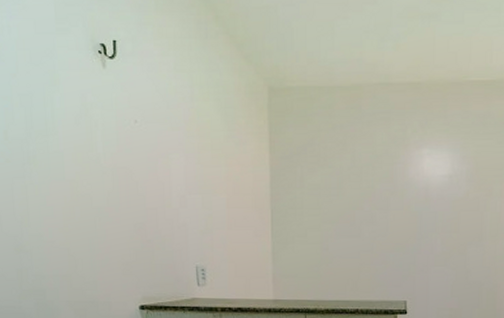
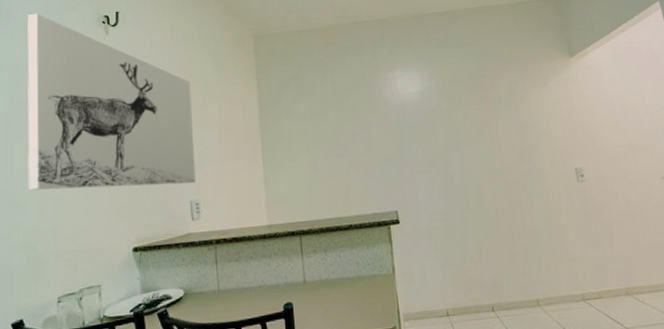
wall art: none [14,32,202,248] -> present [27,13,196,191]

